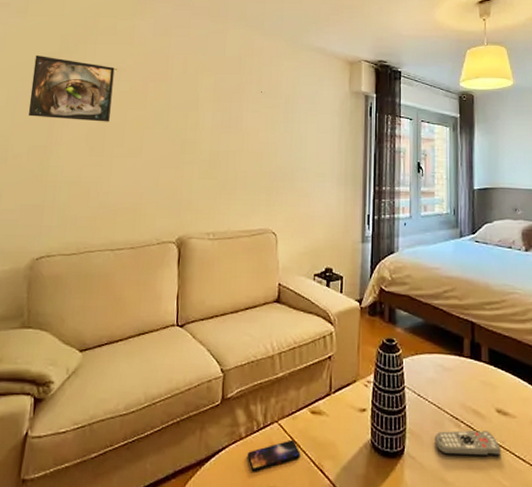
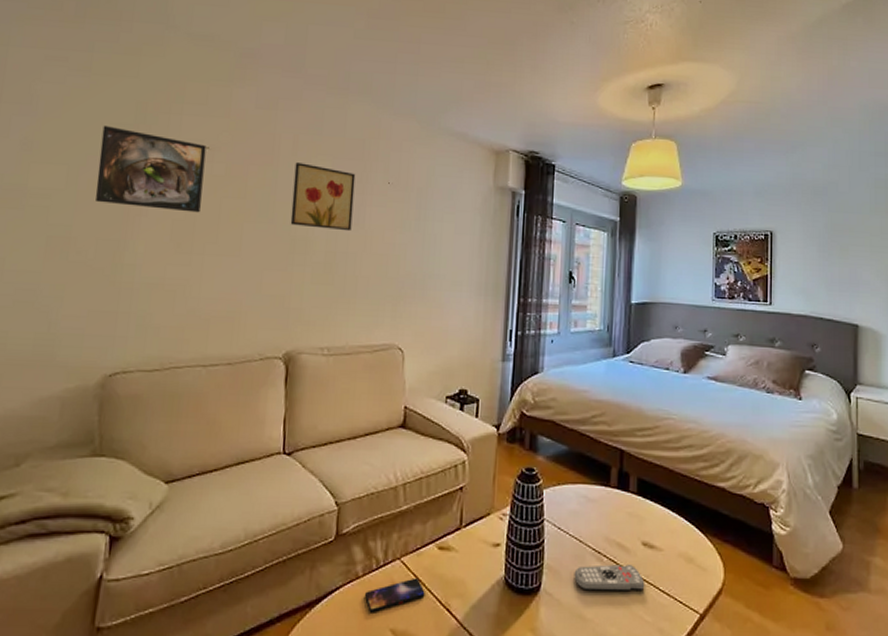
wall art: none [181,78,234,134] -> present [290,162,356,232]

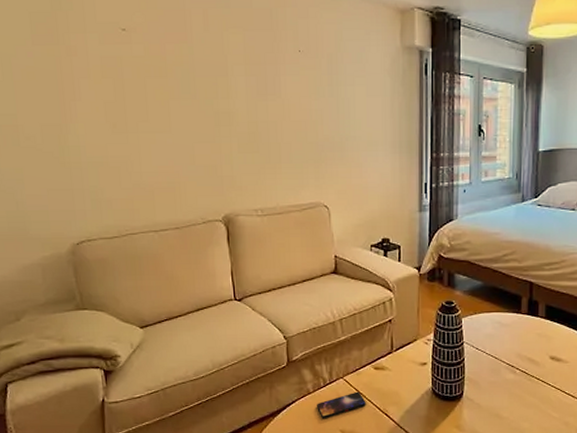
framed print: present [95,125,207,213] -> none [23,14,128,94]
wall art: present [290,162,356,232] -> none [208,37,269,101]
remote control: present [574,564,645,592] -> none [491,375,553,396]

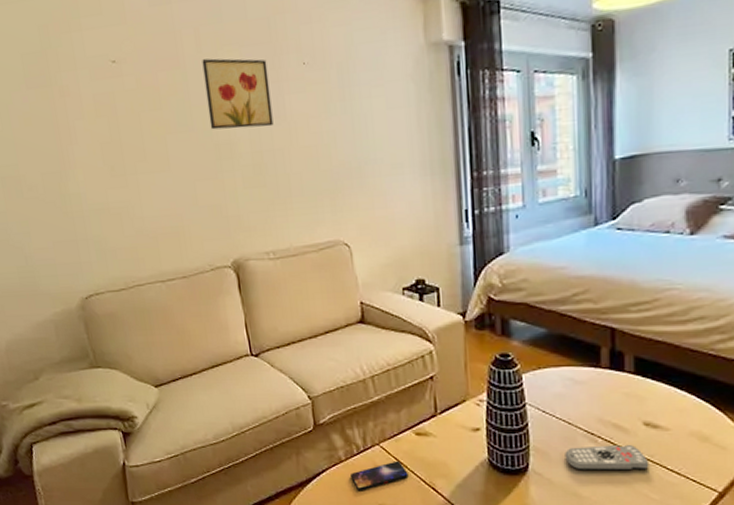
wall art: none [208,37,269,101] -> present [202,58,274,130]
remote control: none [491,375,553,396] -> present [565,445,649,471]

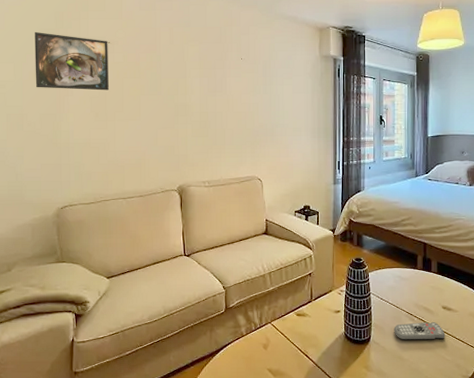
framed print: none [16,57,123,138] -> present [34,31,109,91]
wall art: present [202,58,274,130] -> none [172,49,217,97]
smartphone: present [351,461,409,492] -> none [249,335,290,359]

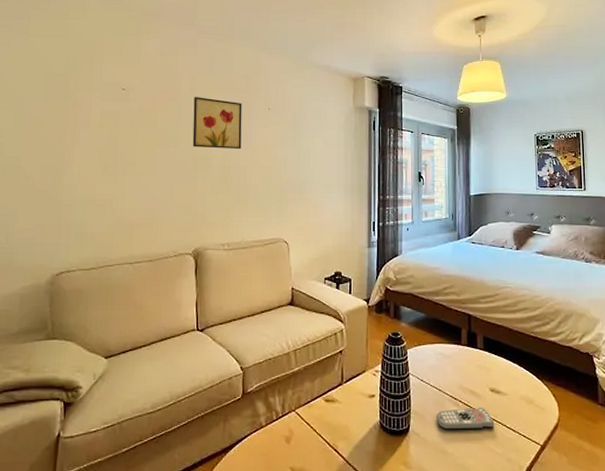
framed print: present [34,31,109,91] -> none [37,76,123,141]
wall art: none [172,49,217,97] -> present [192,97,242,150]

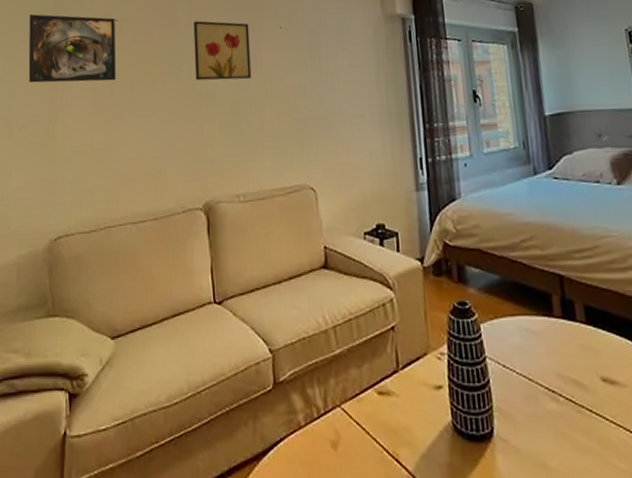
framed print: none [37,76,123,141] -> present [28,13,116,83]
remote control: present [436,408,495,430] -> none [528,405,614,435]

